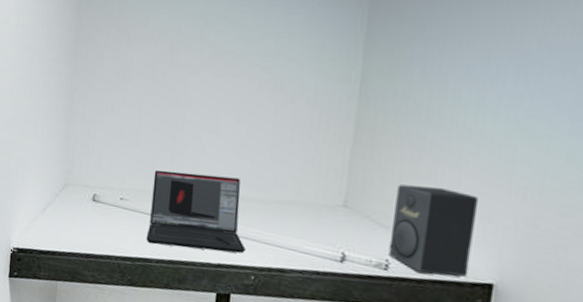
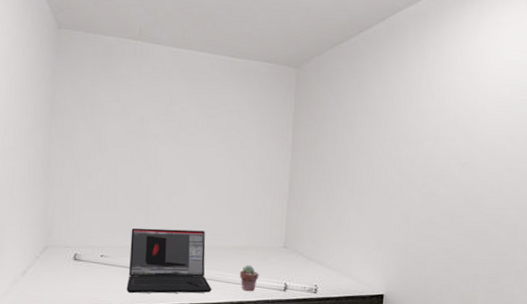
potted succulent: none [282,224,308,258] -> present [240,265,259,291]
speaker: present [388,184,479,277] -> none [316,228,372,292]

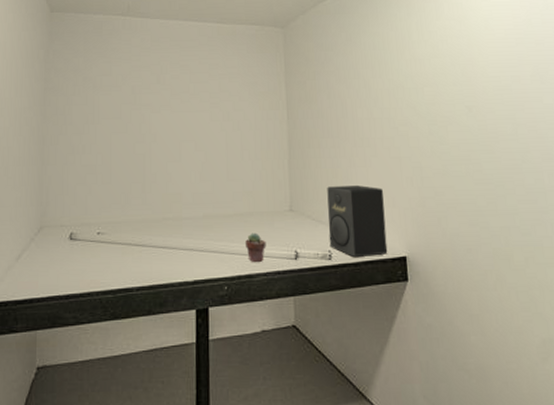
laptop: present [126,227,212,294] -> none [125,199,217,273]
speaker: none [316,228,372,292] -> present [327,185,388,257]

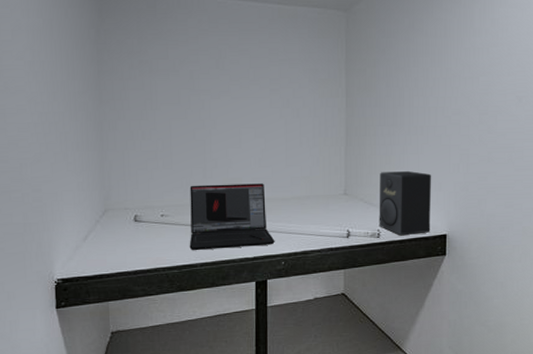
laptop: none [125,199,217,273] -> present [189,183,275,251]
potted succulent: present [246,232,267,262] -> none [302,214,321,240]

